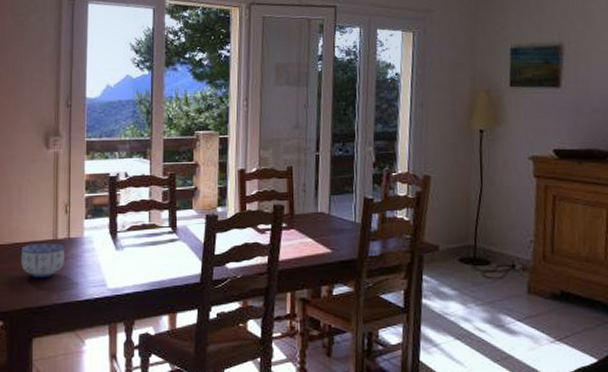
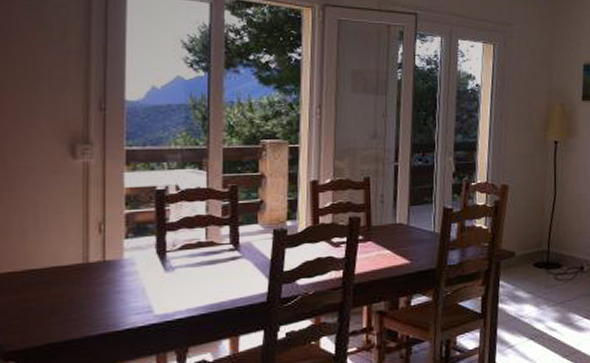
bowl: present [21,243,66,279] -> none [40,267,100,310]

